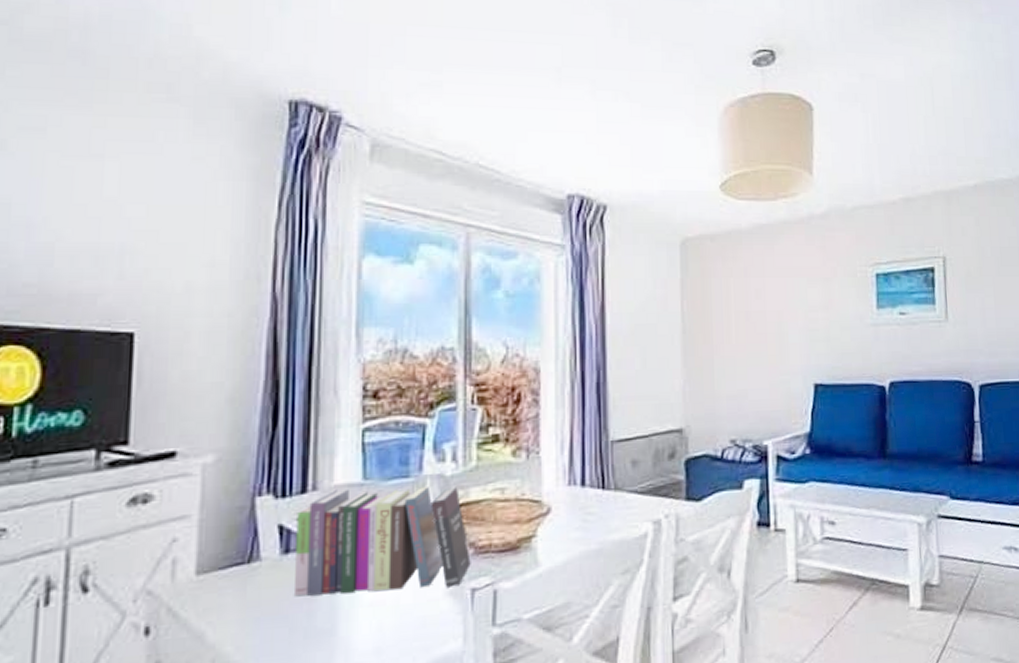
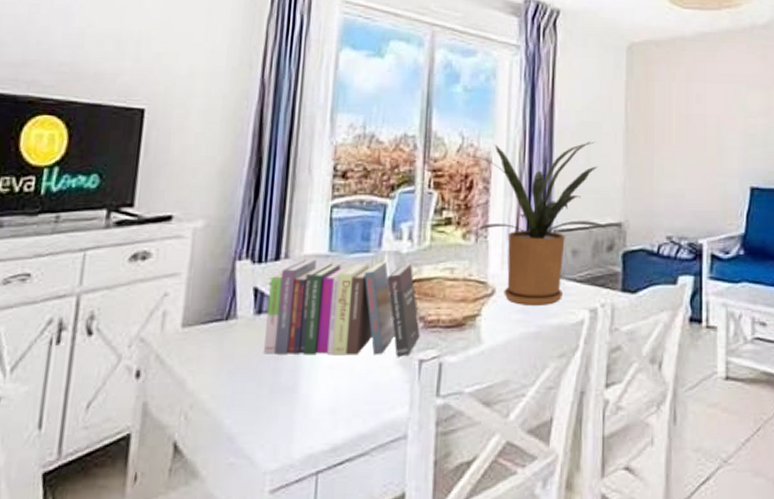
house plant: none [512,345,668,523] -> present [466,141,608,307]

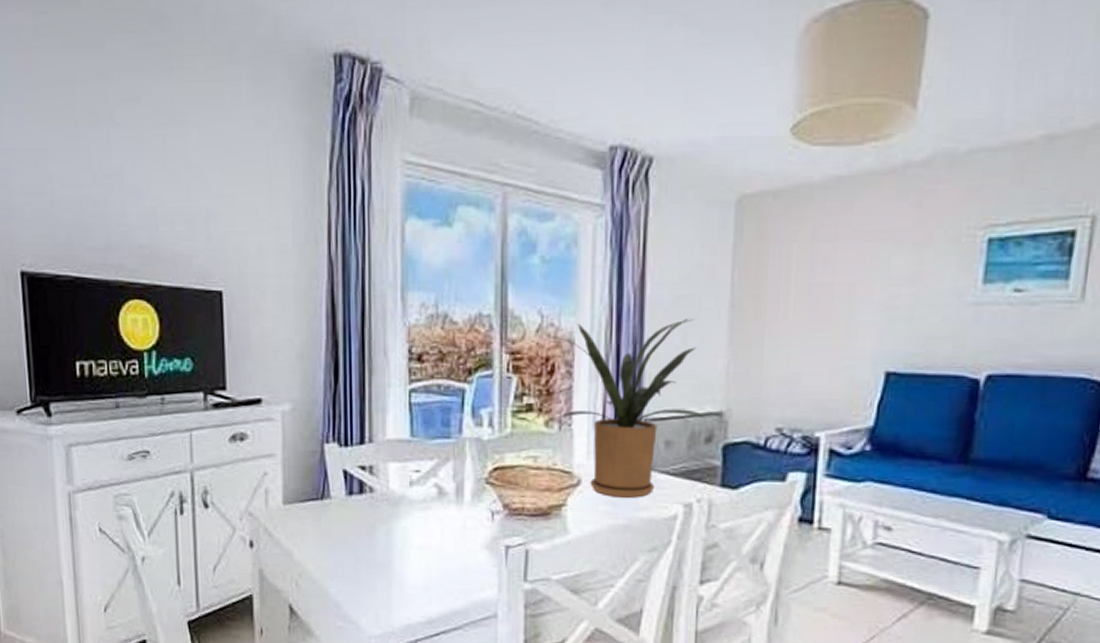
books: present [264,259,420,357] -> none [357,443,505,542]

